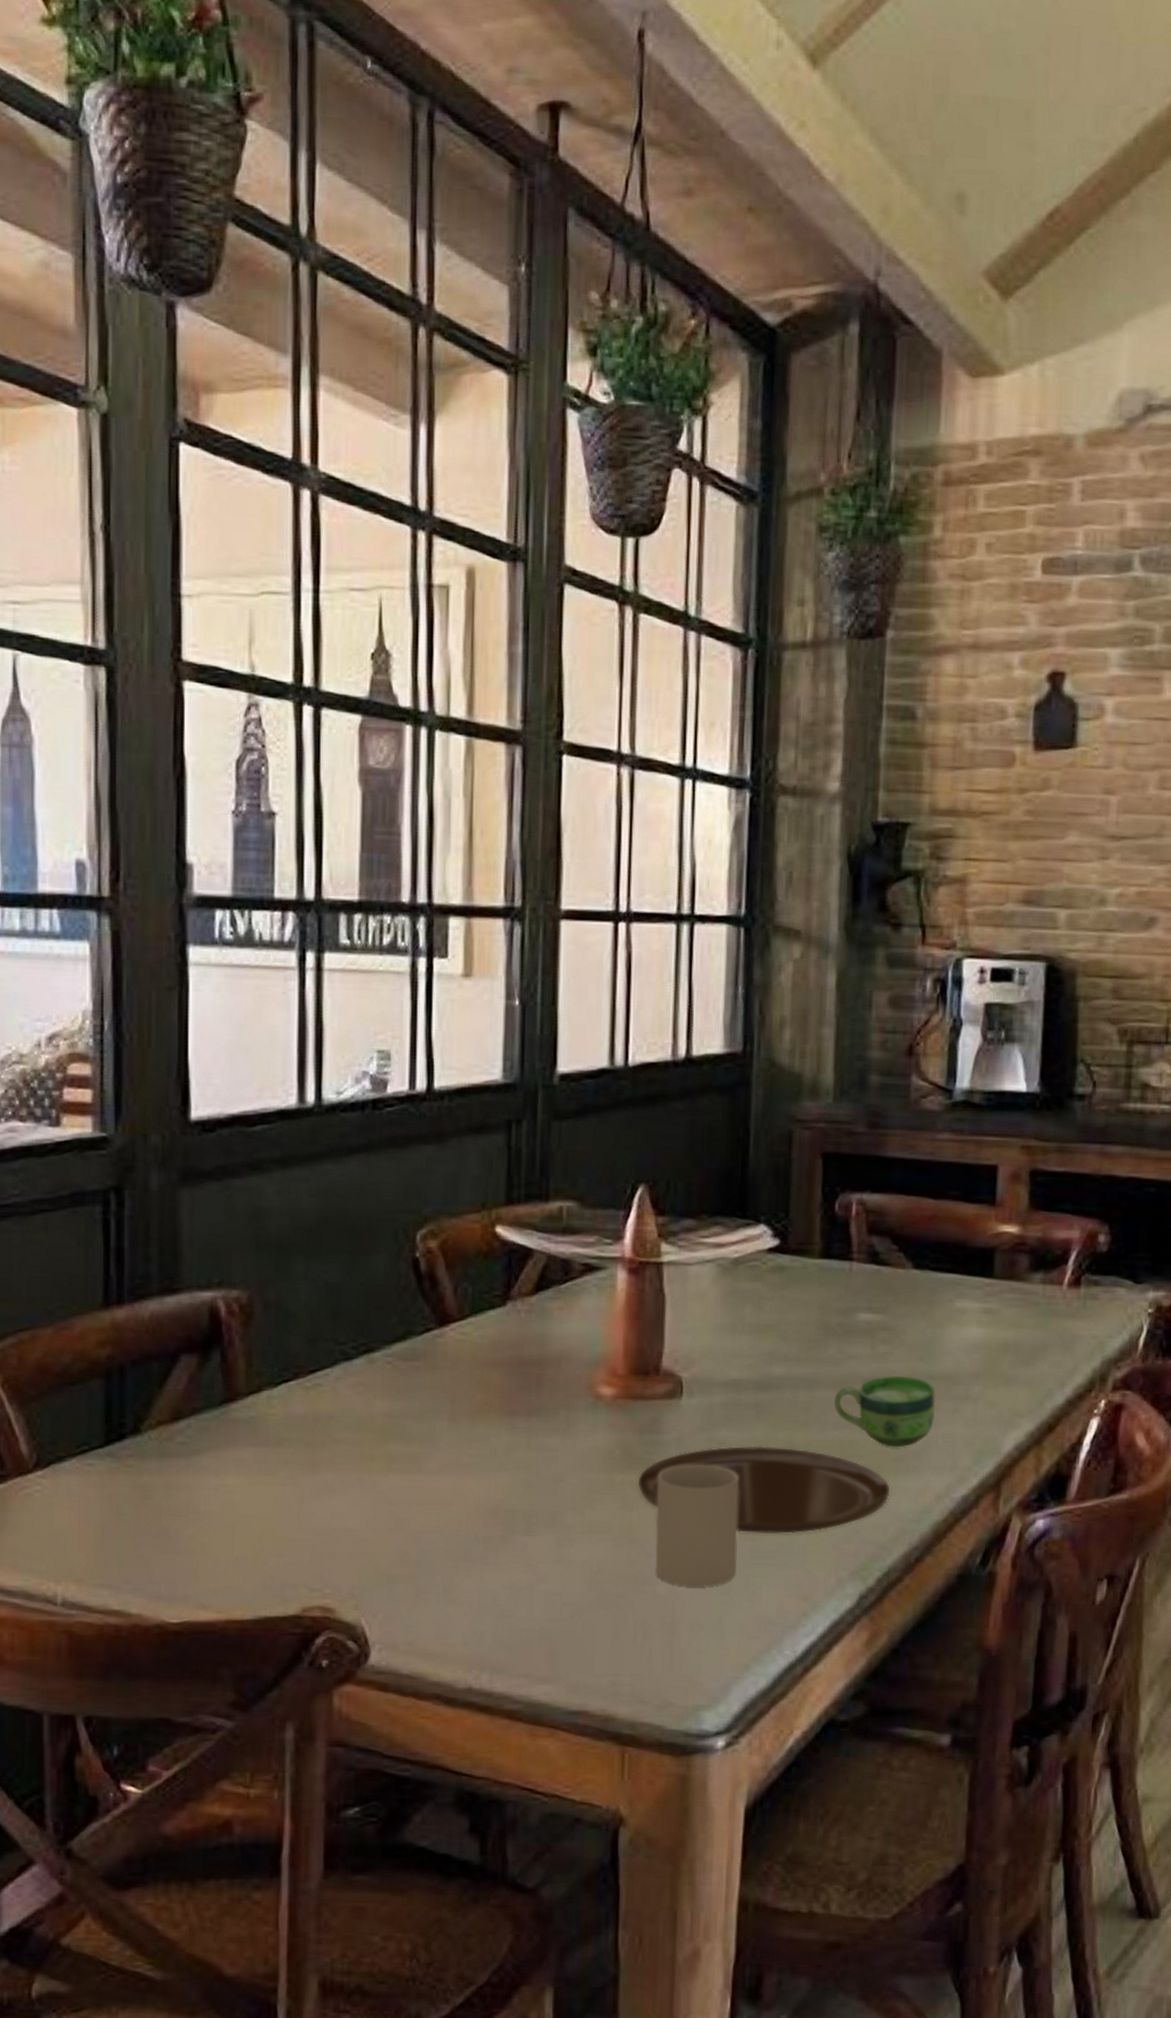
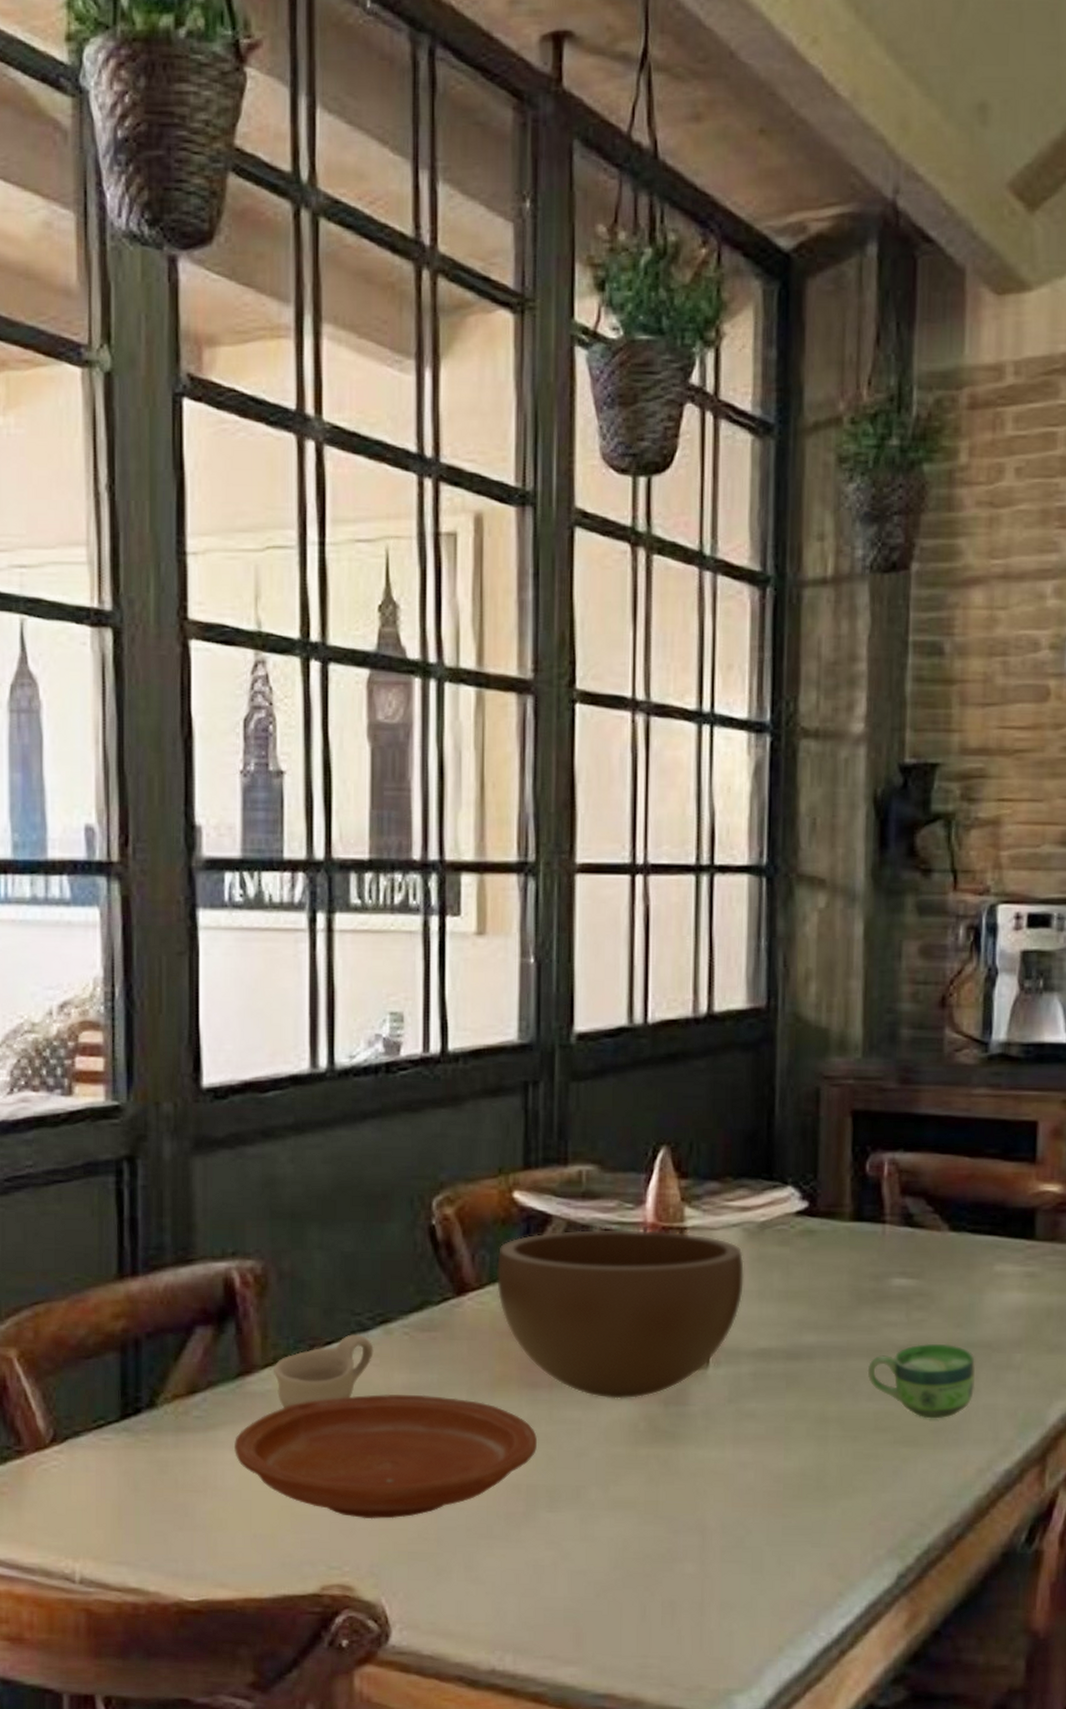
plate: none [218,1421,515,1543] -> present [234,1393,537,1520]
cup: none [257,1363,357,1434] -> present [273,1334,374,1408]
bowl: none [478,1264,718,1427] -> present [497,1229,744,1399]
plate: present [638,1446,891,1534] -> none [664,1418,929,1510]
cup: present [655,1464,739,1588] -> none [682,1437,770,1566]

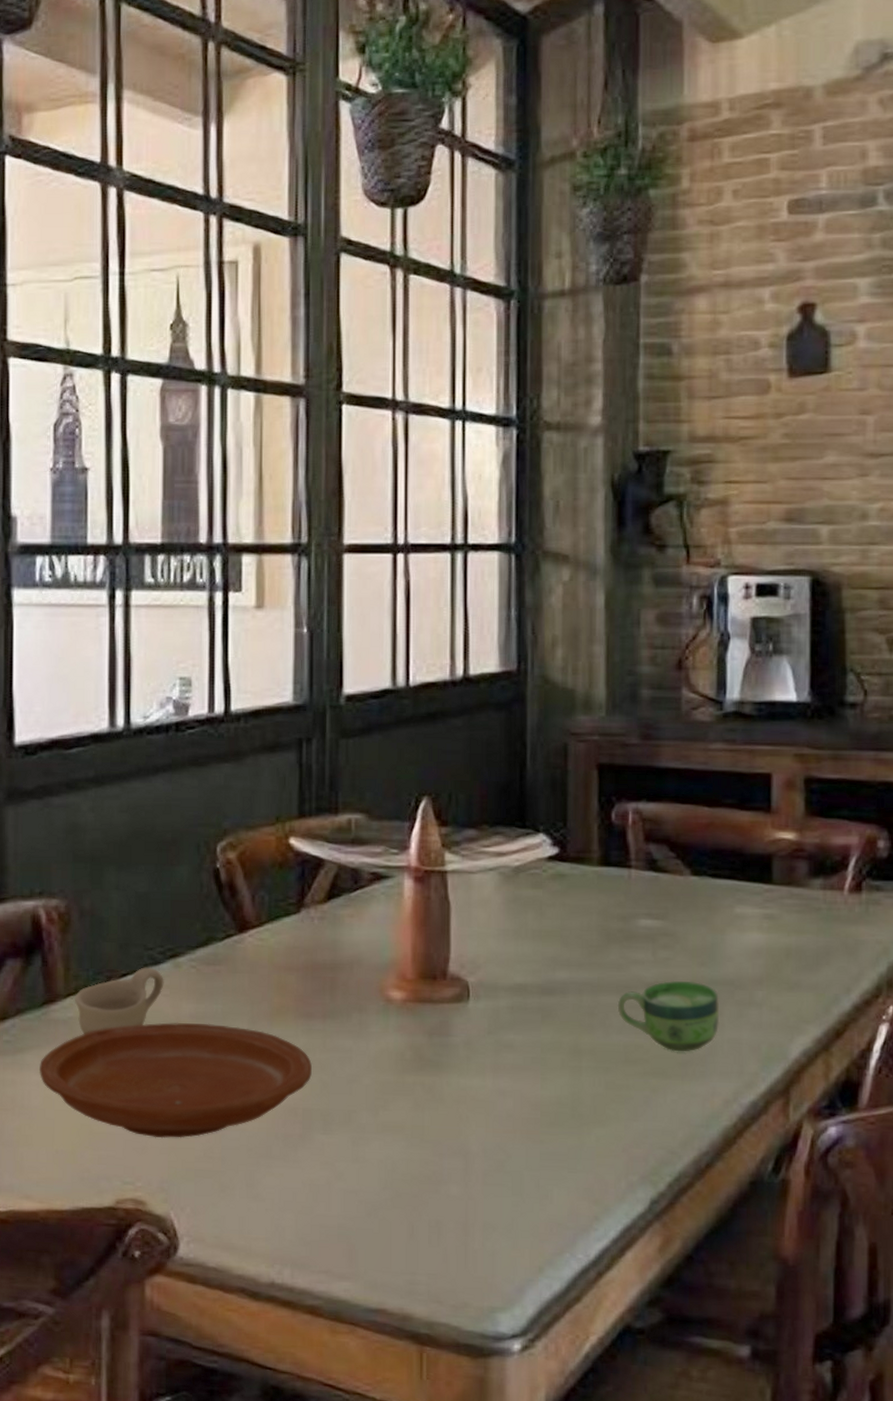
bowl: present [497,1229,744,1399] -> none [275,873,500,1030]

